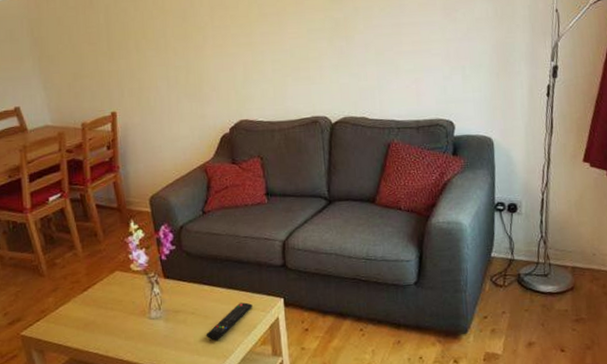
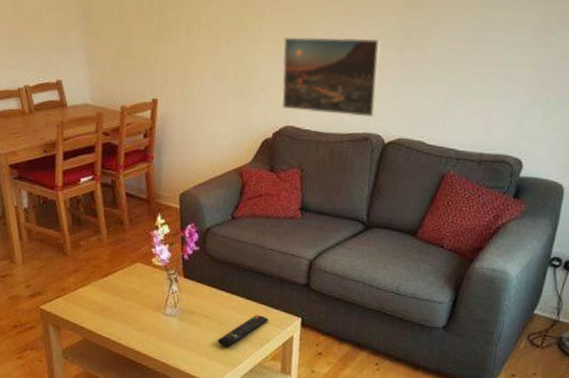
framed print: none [227,33,320,105] -> present [281,36,382,118]

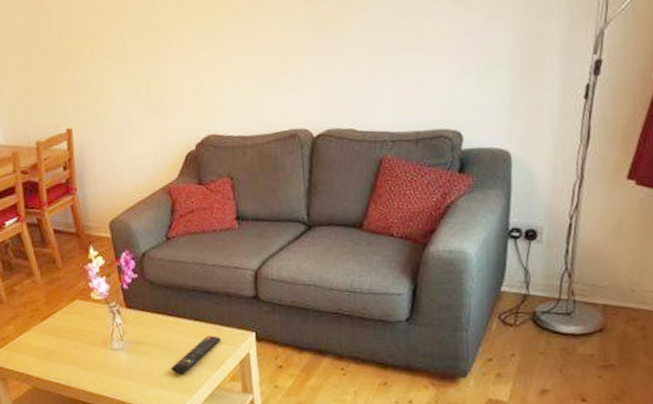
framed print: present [281,36,382,118] -> none [192,30,300,118]

